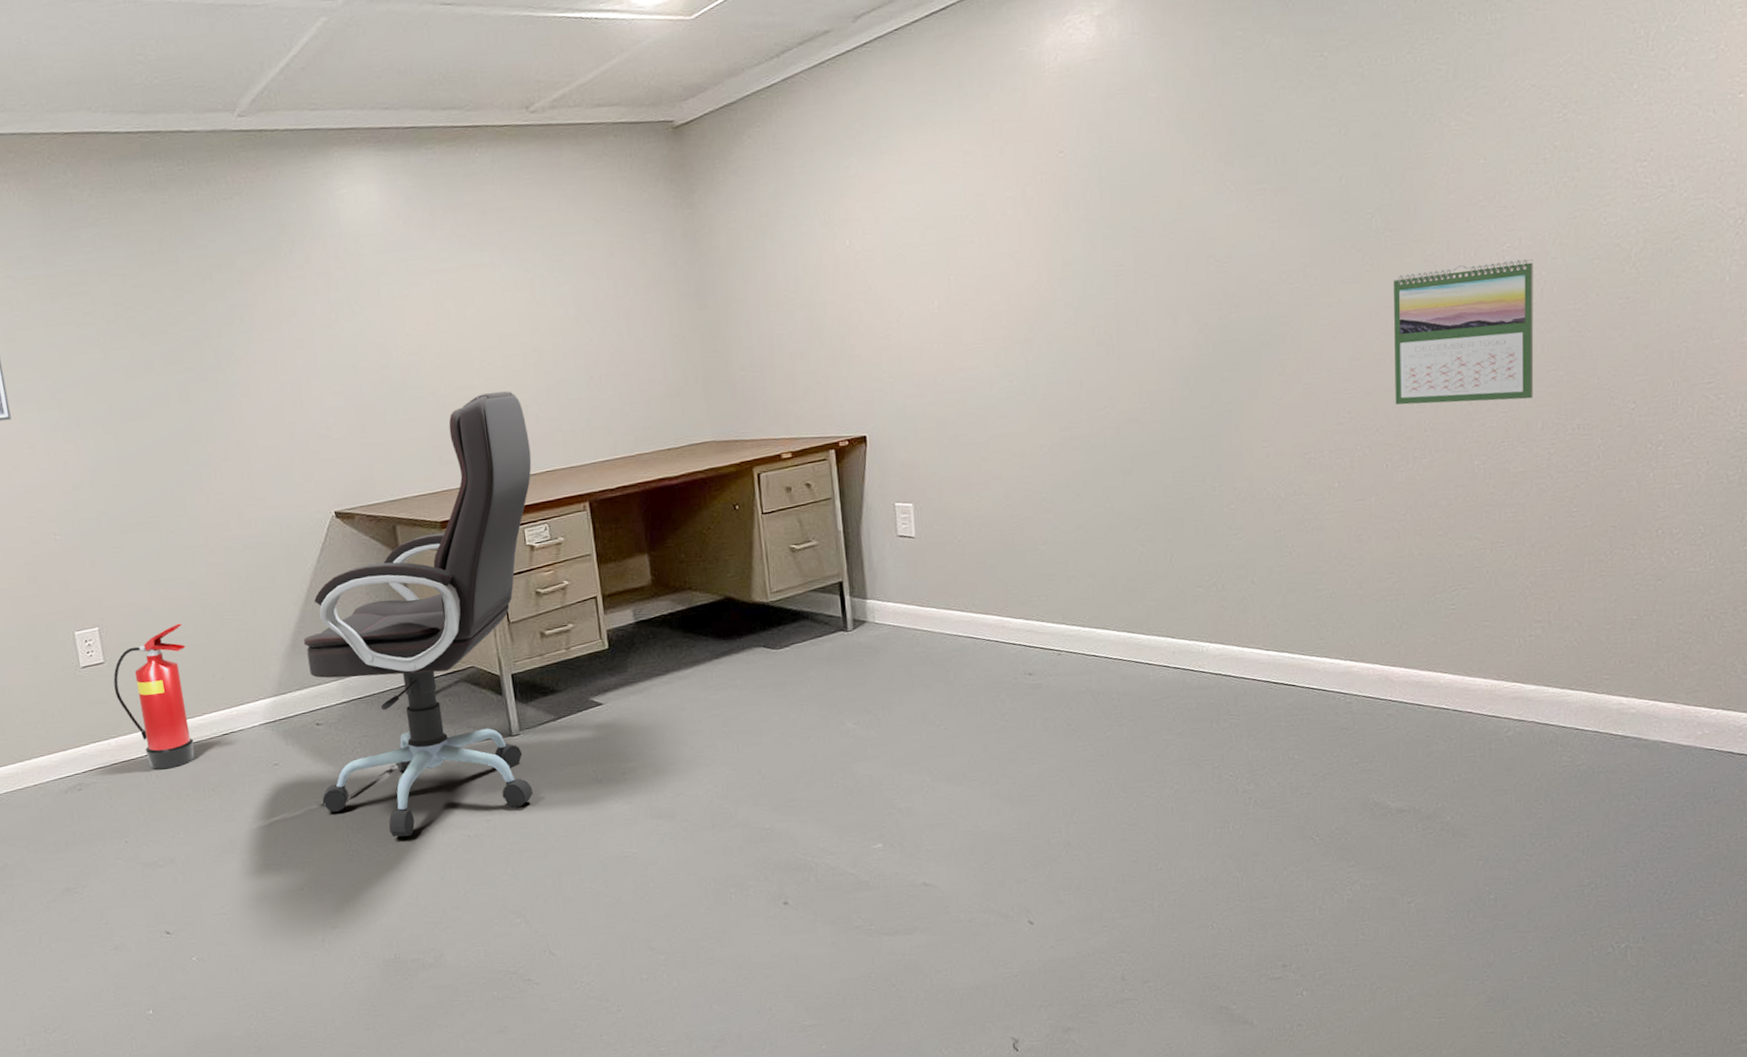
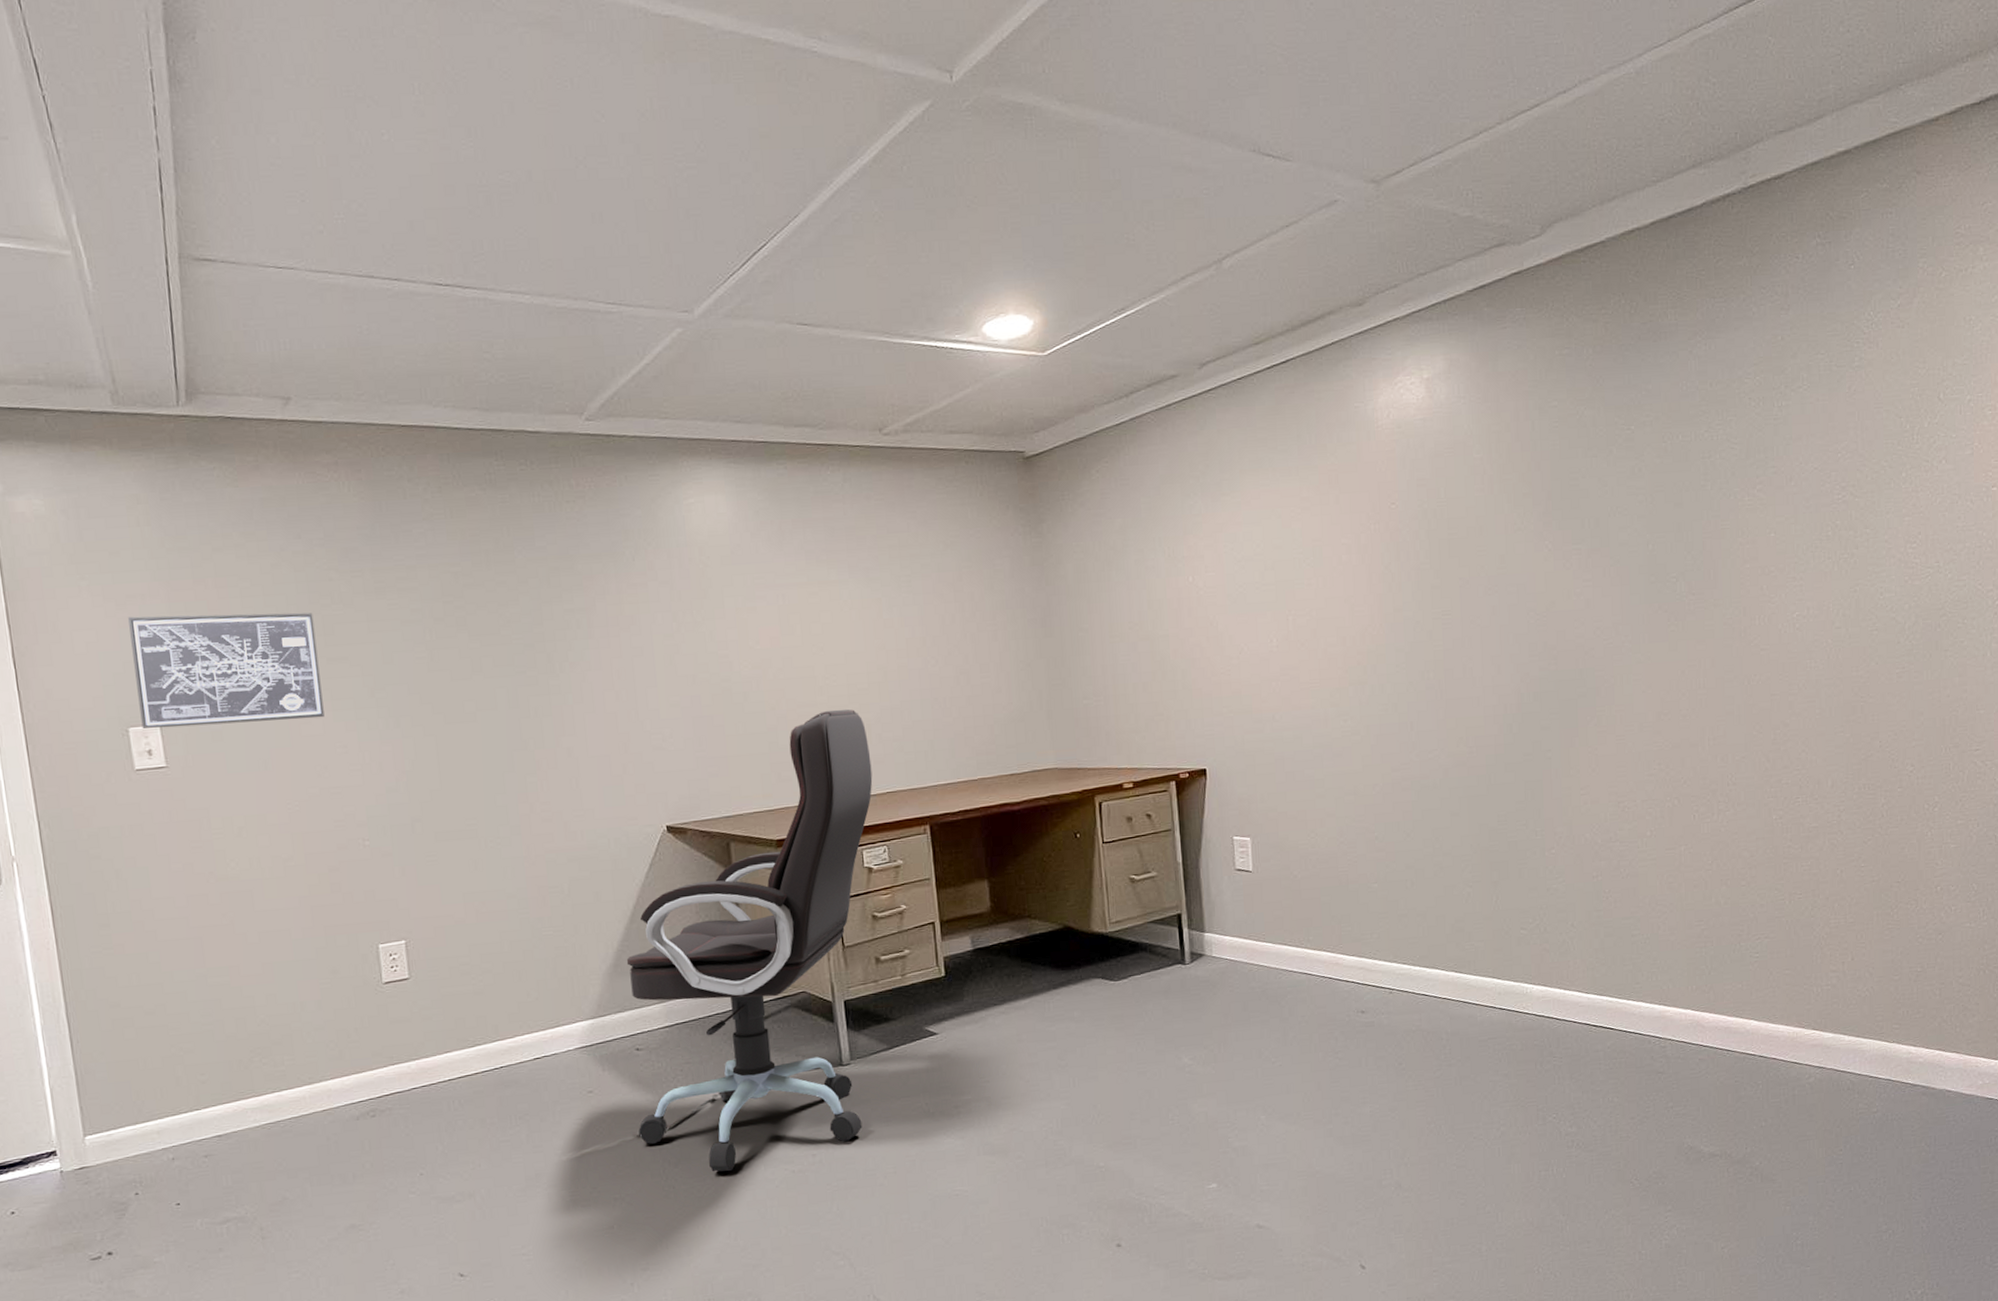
fire extinguisher: present [113,623,195,770] -> none [418,938,503,1096]
calendar: present [1393,259,1534,405] -> none [1696,627,1824,759]

